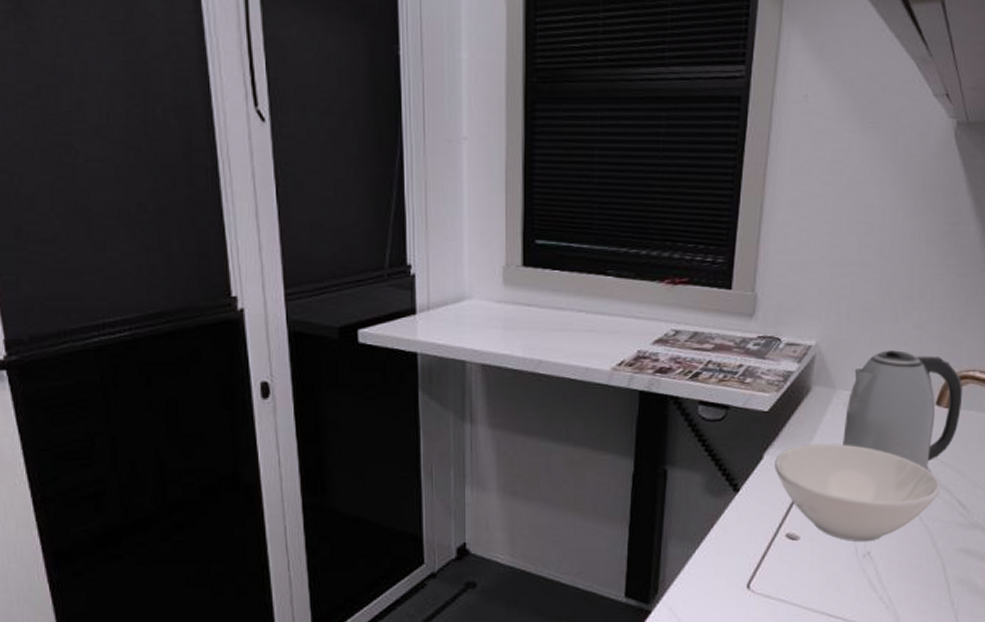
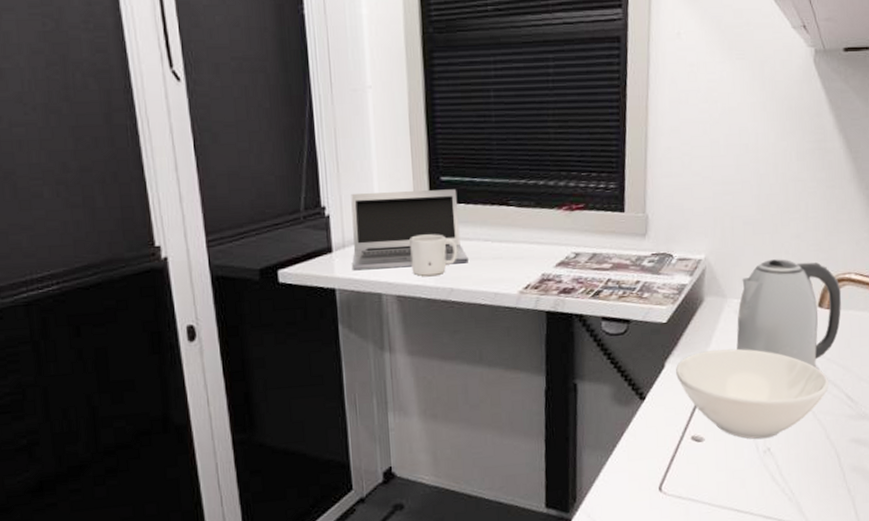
laptop: none [437,252,560,334] -> present [351,189,468,269]
mug: none [499,301,550,345] -> present [410,234,458,276]

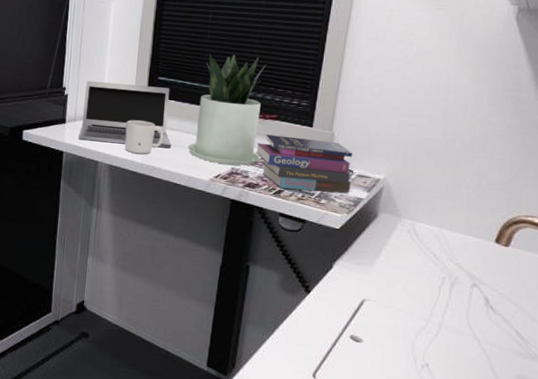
planter: none [488,137,572,272] -> present [188,53,266,166]
books: none [566,225,673,289] -> present [256,134,353,193]
bowl: present [676,348,829,440] -> none [343,261,499,355]
kettle: present [736,259,842,368] -> none [405,190,522,299]

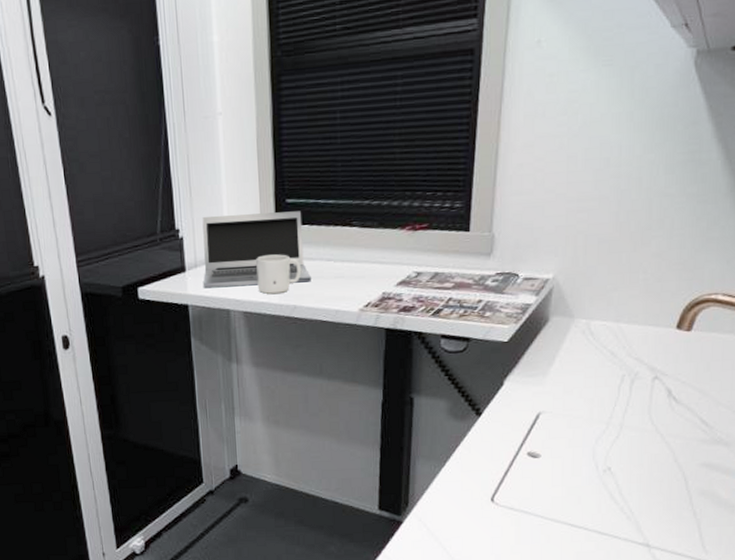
planter: present [188,53,266,166] -> none [330,157,413,290]
books: present [256,134,353,193] -> none [408,244,517,307]

